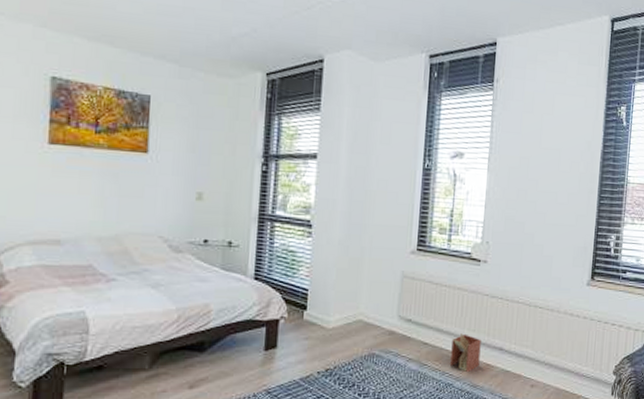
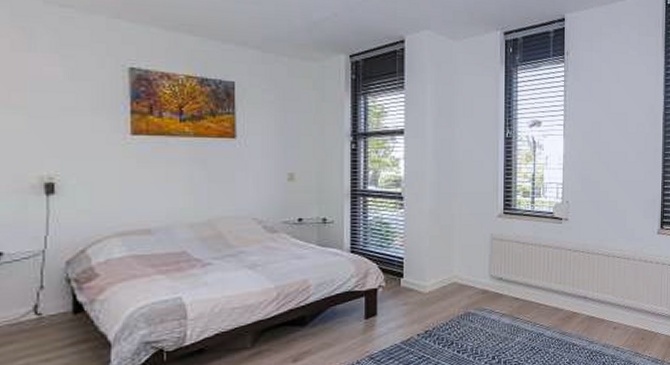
architectural model: present [450,333,481,372] -> none [540,286,567,321]

